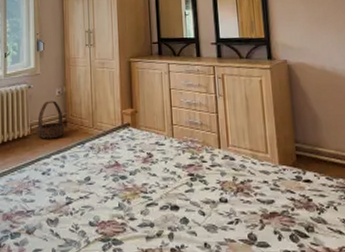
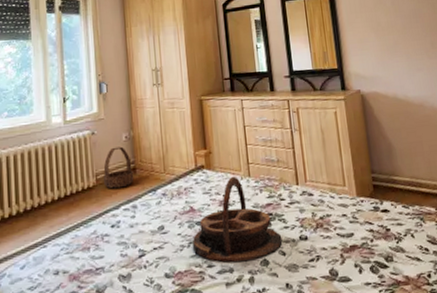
serving tray: none [115,135,203,218] -> present [192,176,283,263]

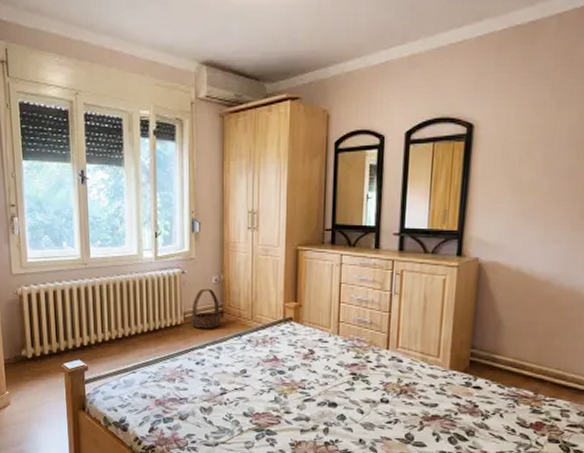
serving tray: present [192,176,283,263] -> none [272,332,363,414]

